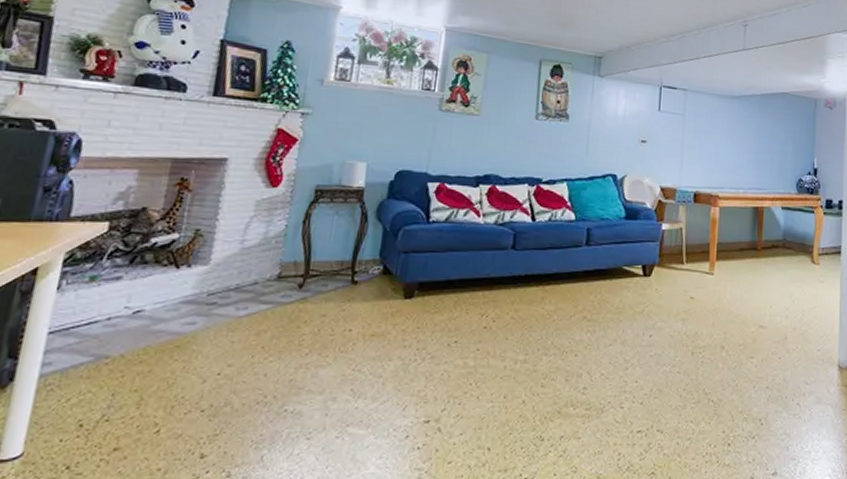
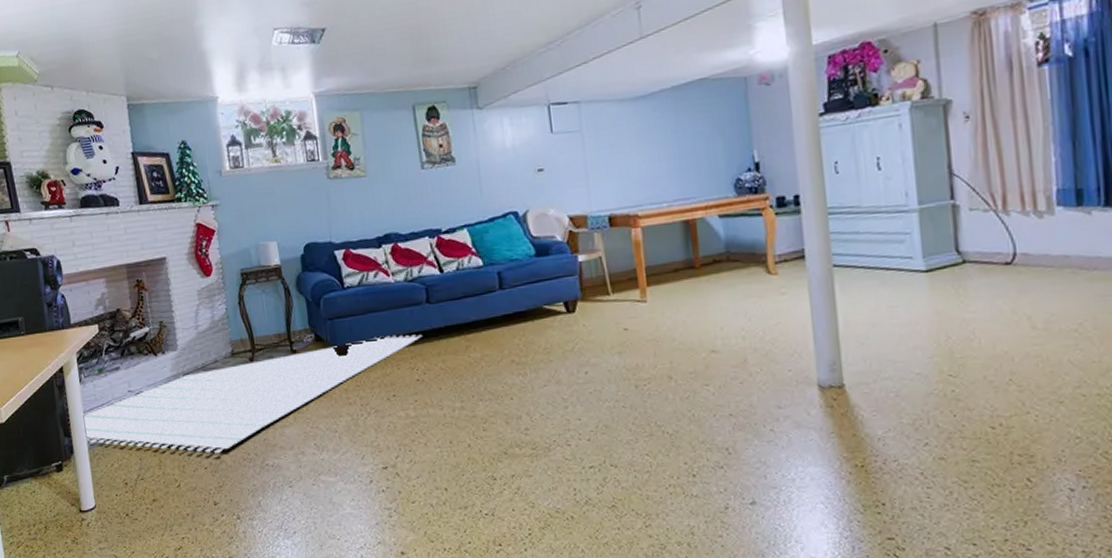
rug: none [38,277,501,393] -> present [82,334,423,453]

